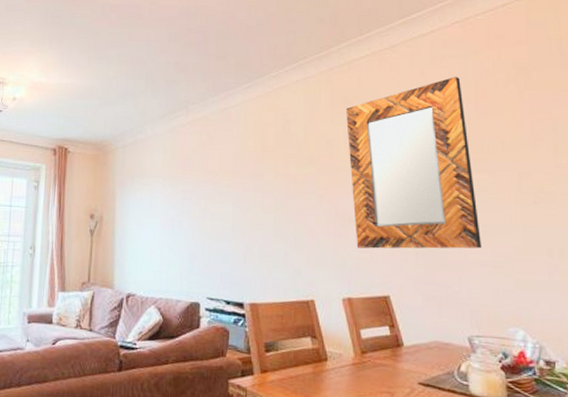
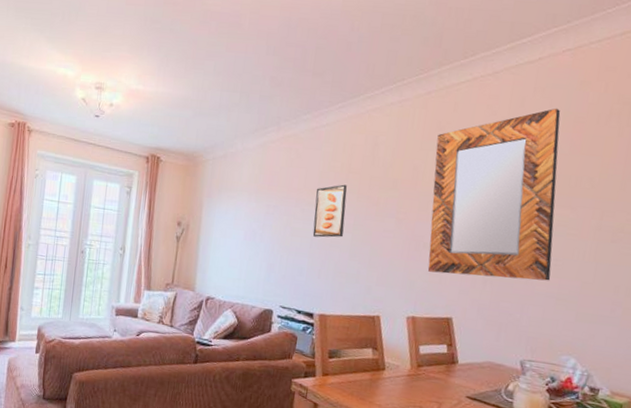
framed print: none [232,163,266,220] -> present [312,184,347,238]

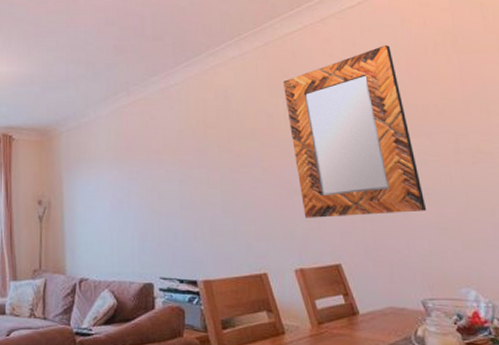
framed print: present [312,184,347,238] -> none [176,140,213,197]

